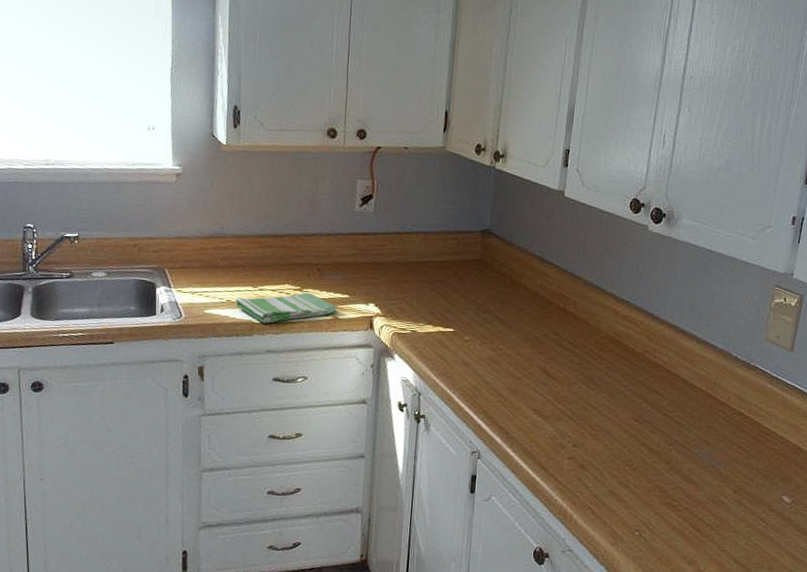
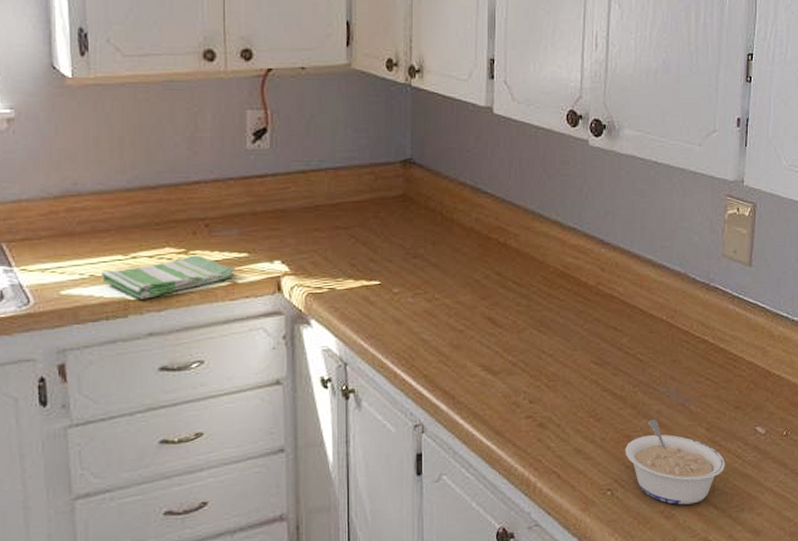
legume: none [655,475,749,555] -> present [625,419,725,505]

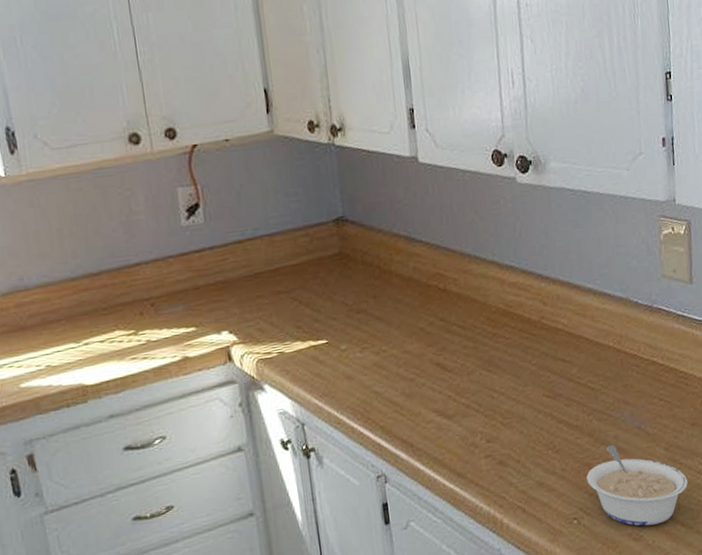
dish towel: present [100,255,236,299] -> none [56,334,186,384]

